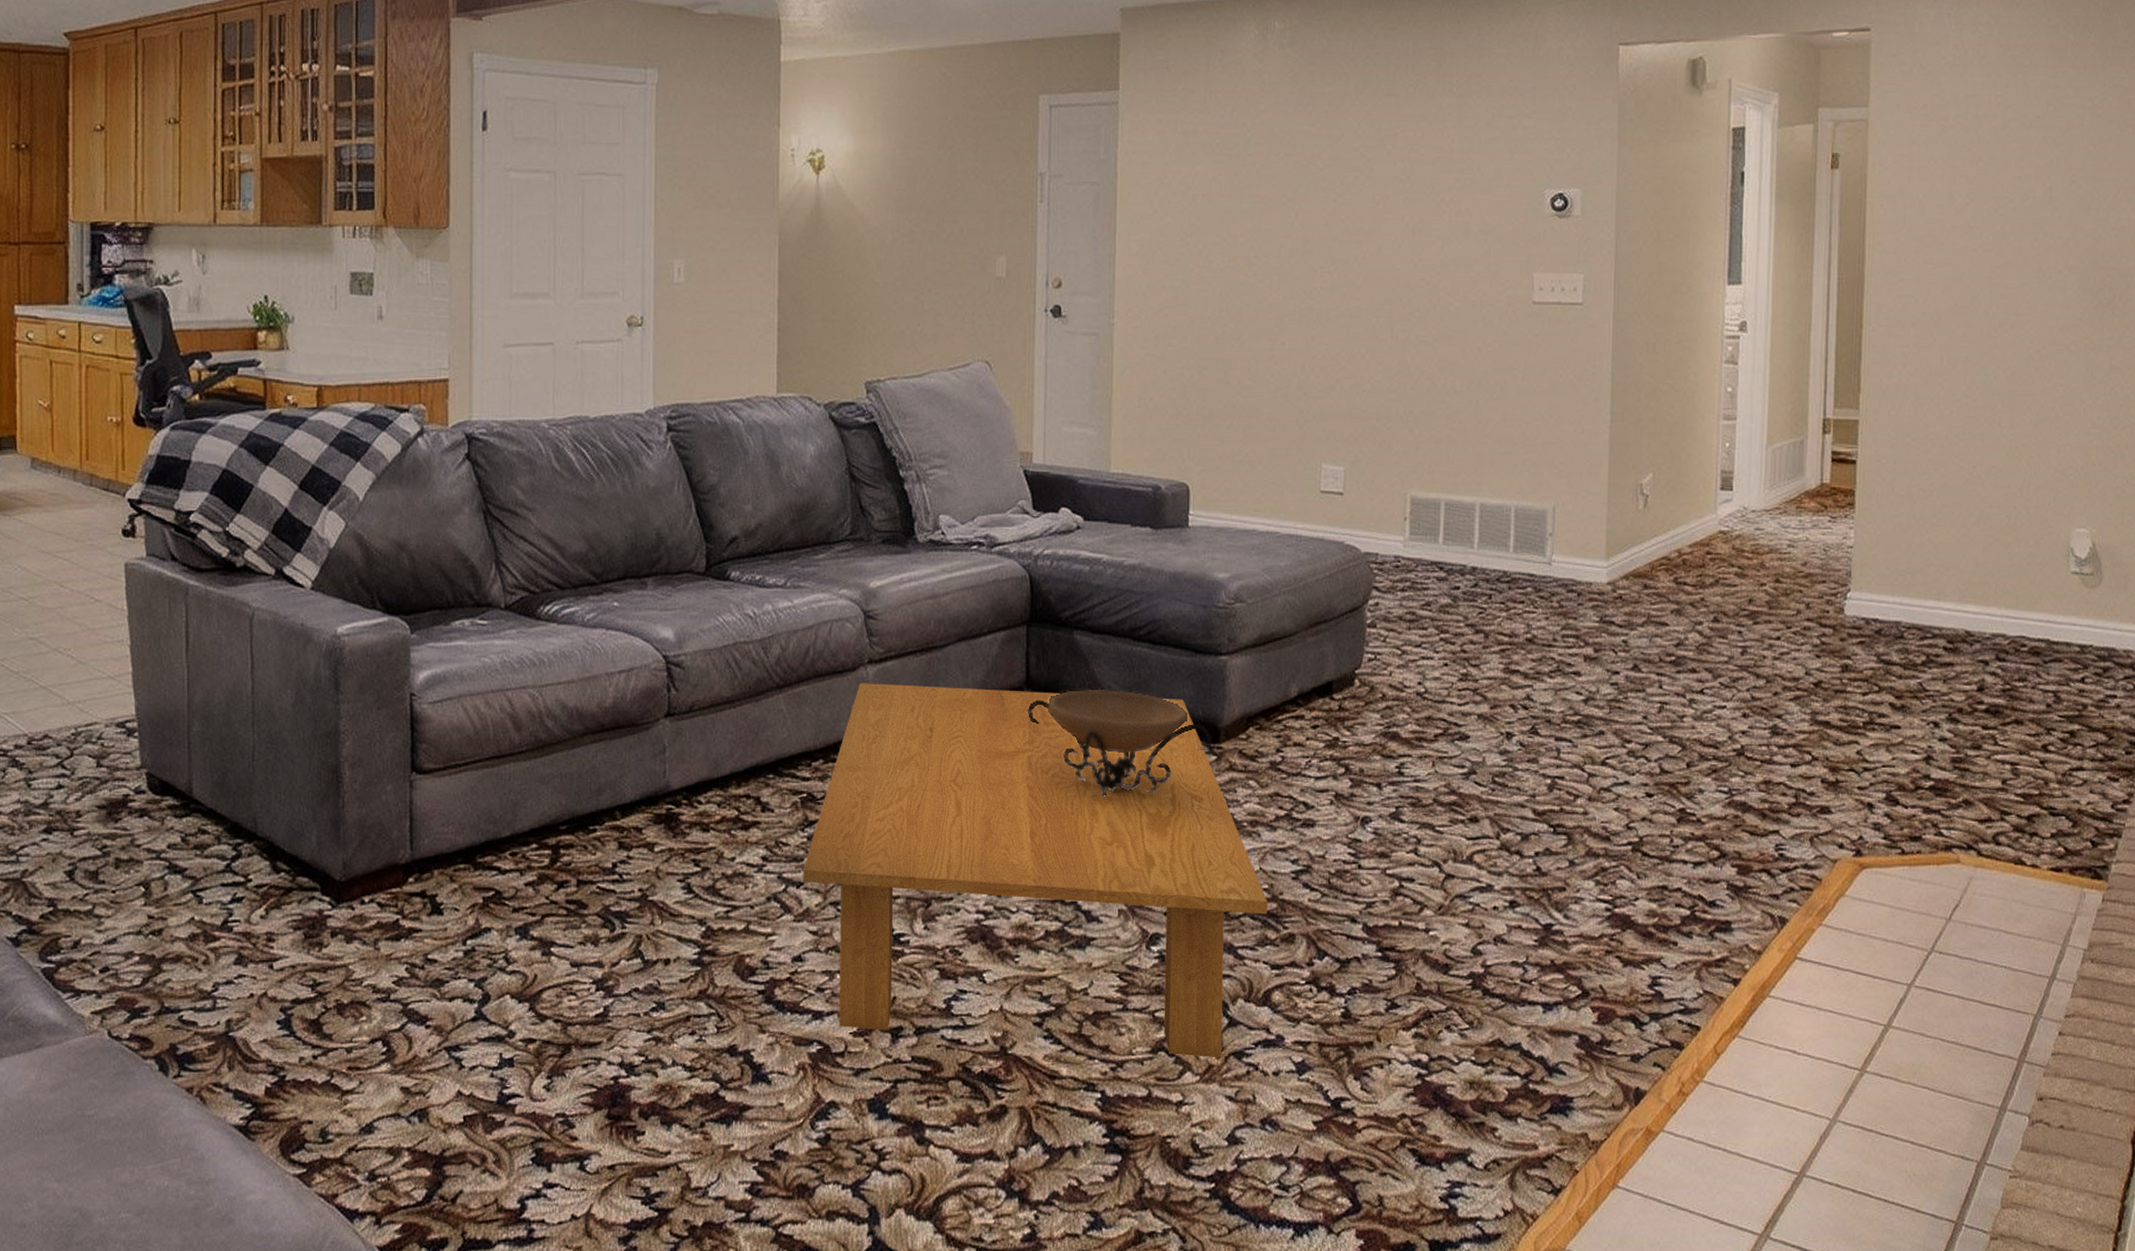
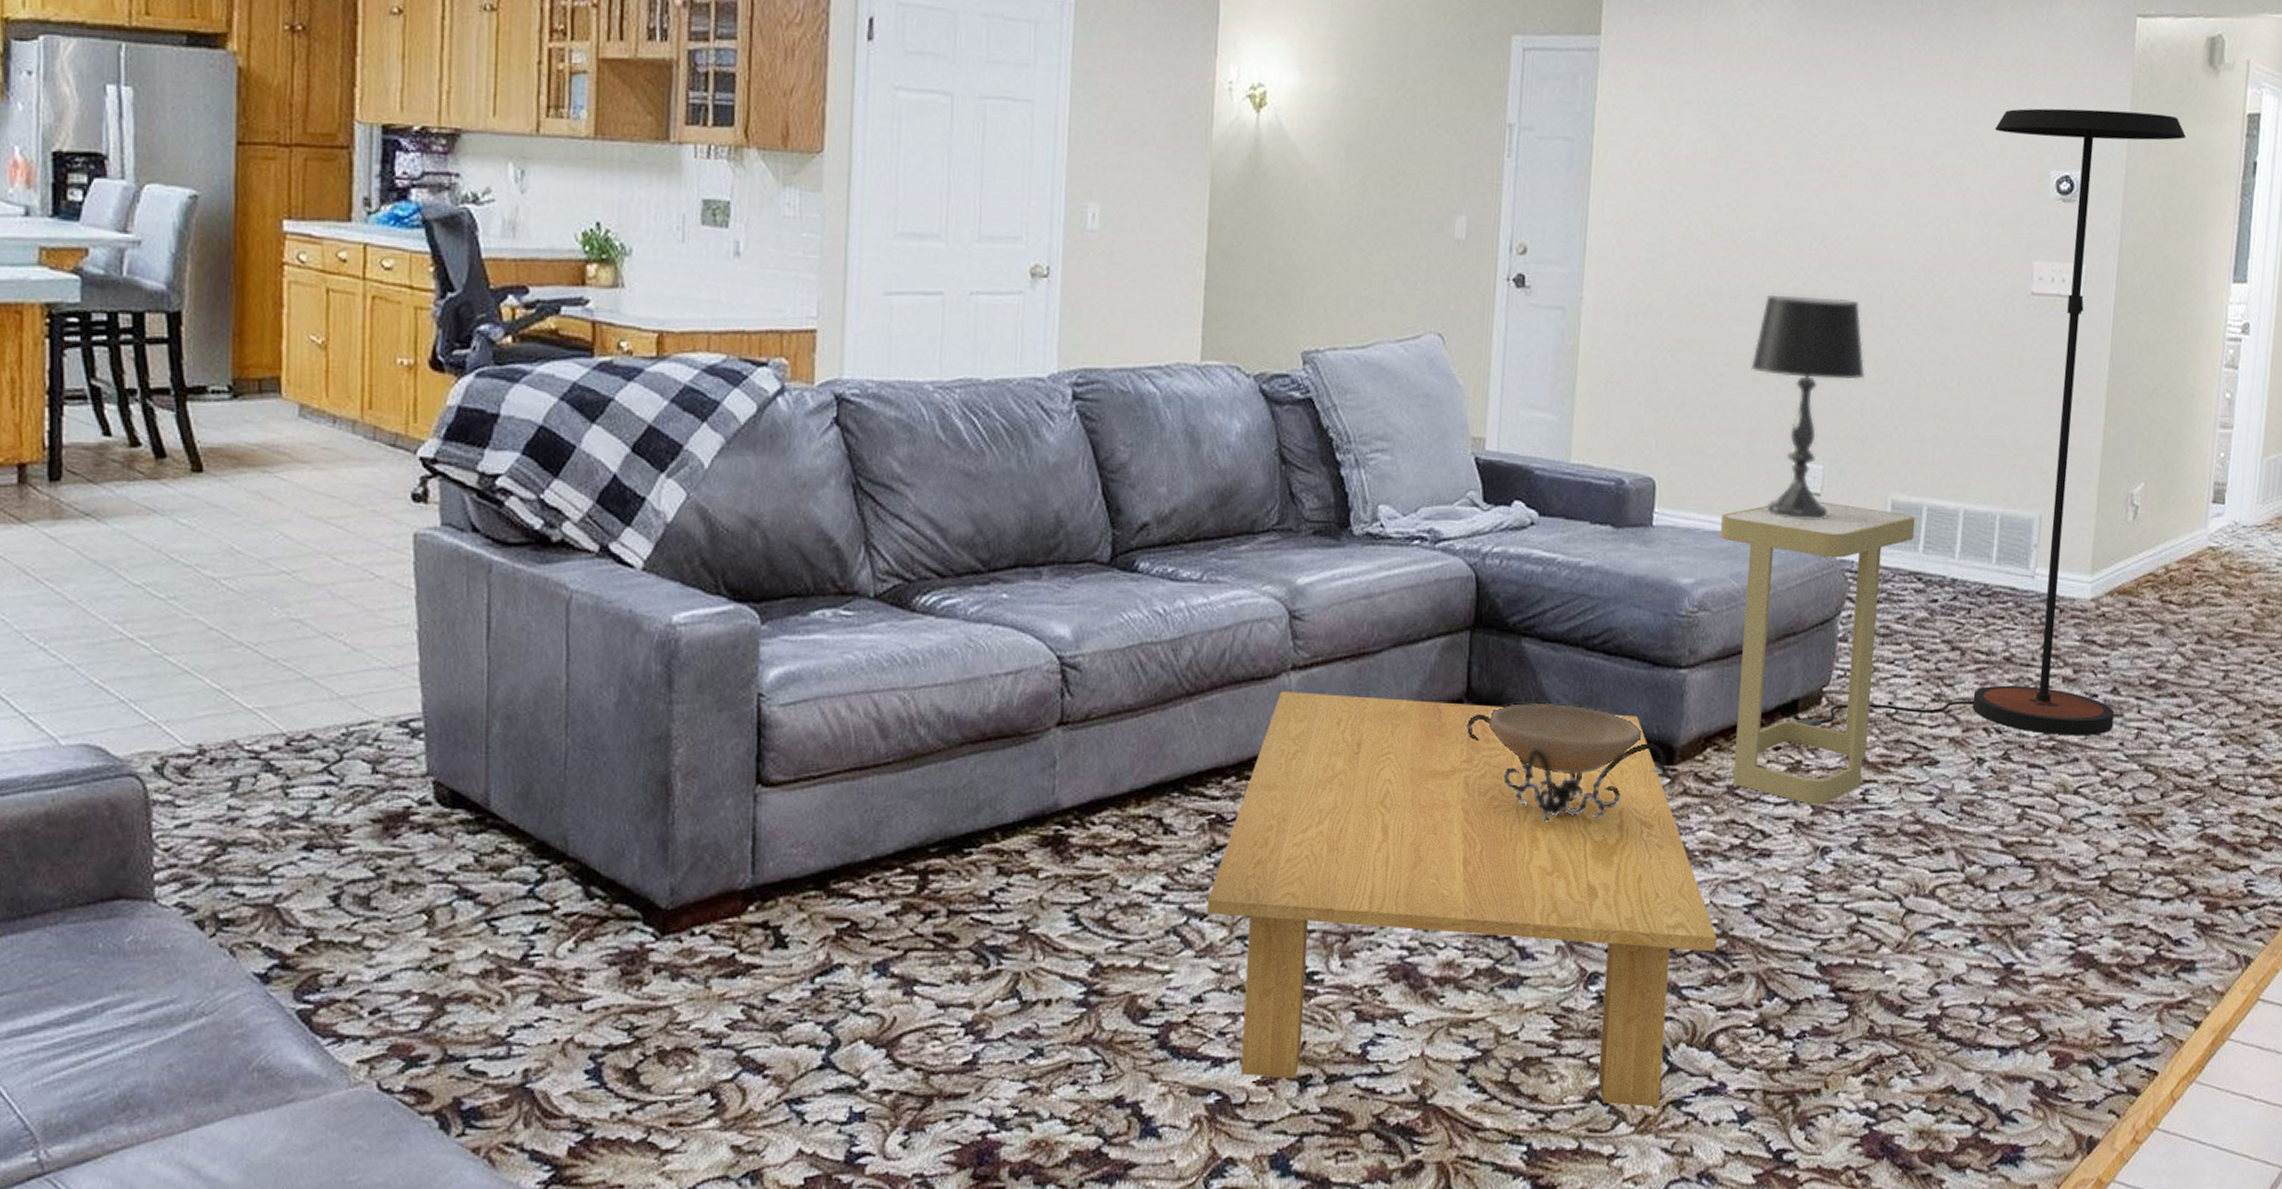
side table: none [1251,499,1434,778] -> present [1720,501,1916,804]
table lamp: none [1272,314,1380,517] -> present [1751,294,1866,520]
floor lamp: none [1331,132,1674,711] -> present [1795,108,2187,736]

